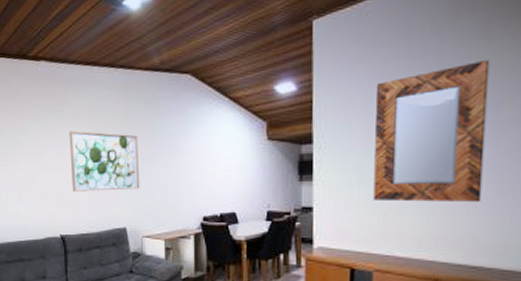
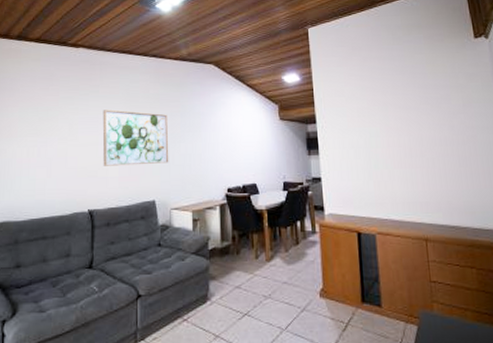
home mirror: present [373,59,490,203] -> none [360,63,448,172]

